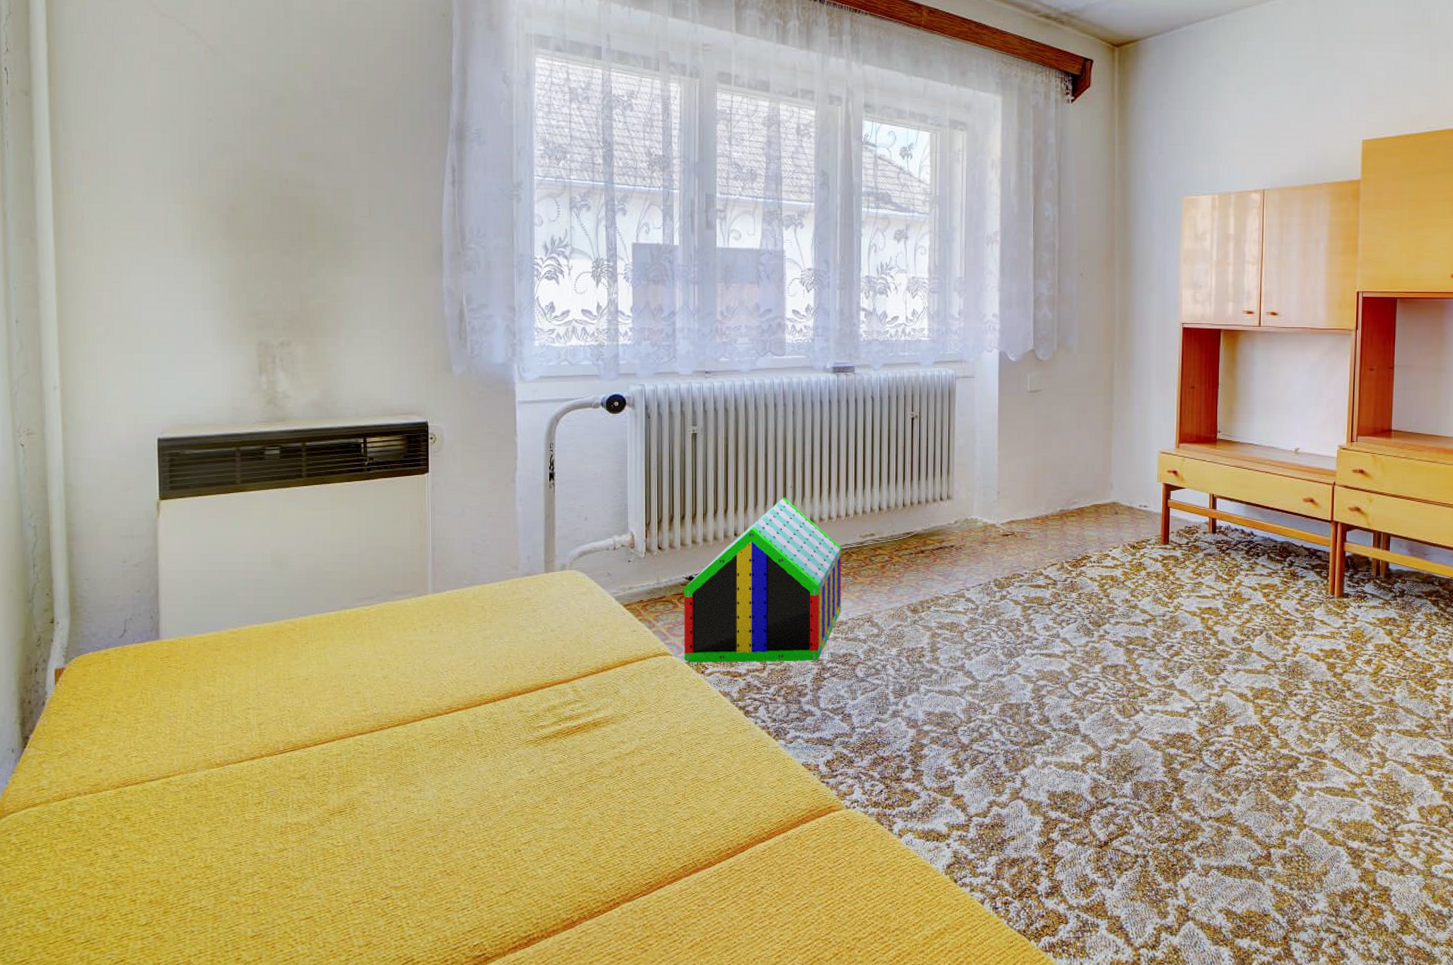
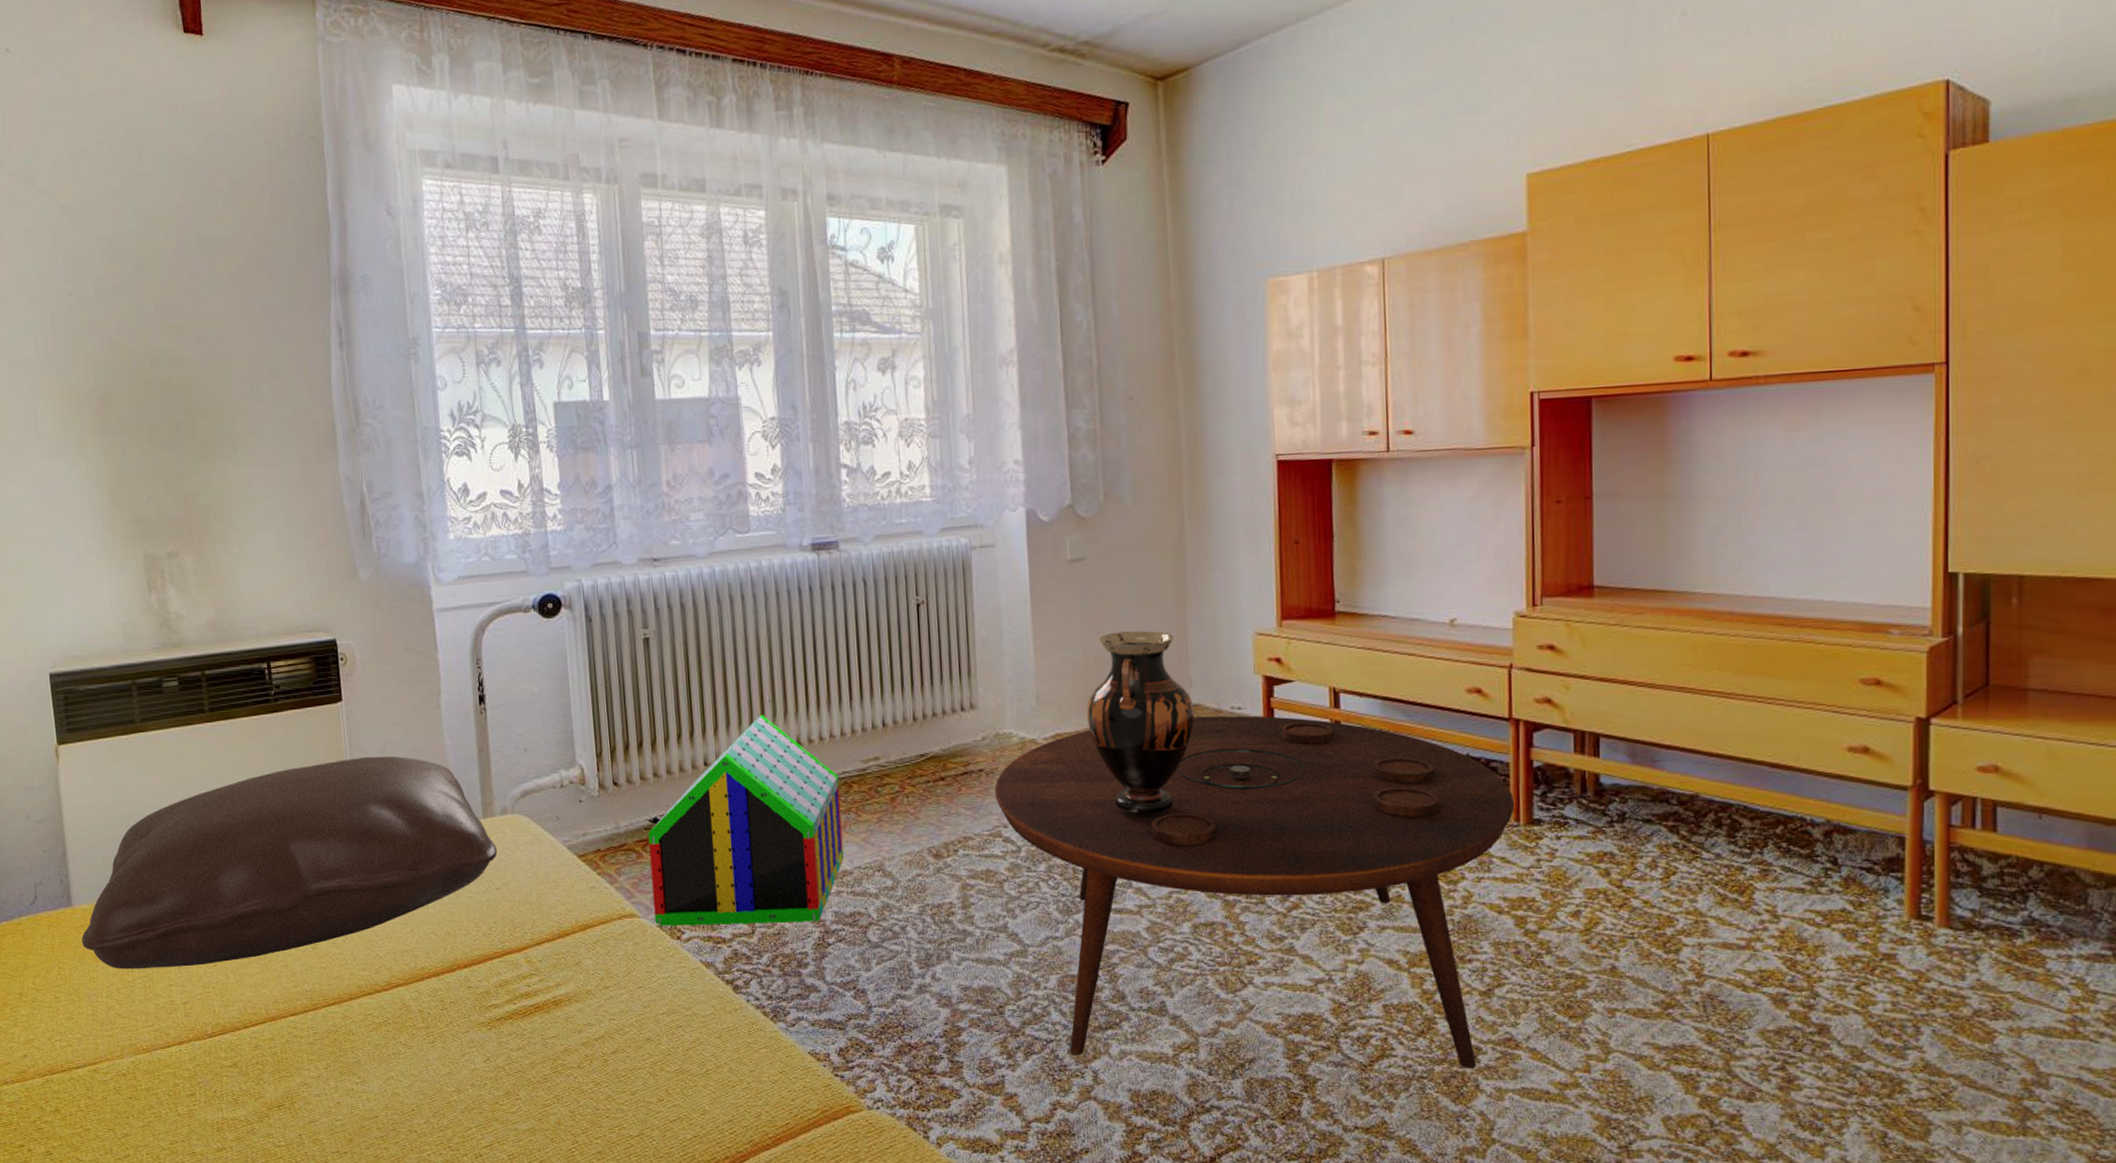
pillow: none [166,519,555,695] -> present [81,756,498,970]
coffee table: none [962,512,1332,773] -> present [994,715,1515,1068]
vase: none [1034,446,1113,582] -> present [1086,631,1195,814]

